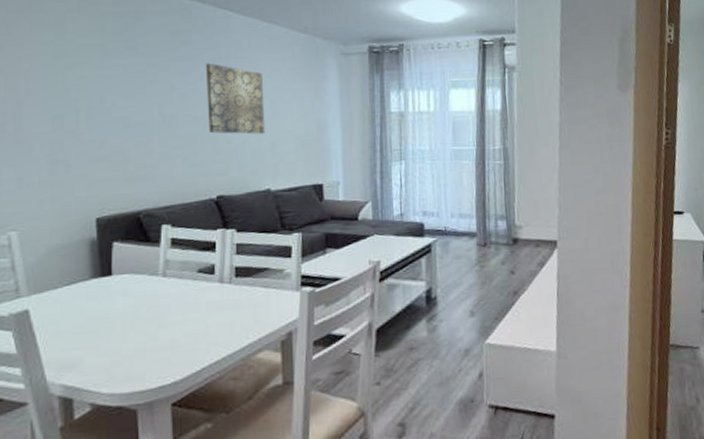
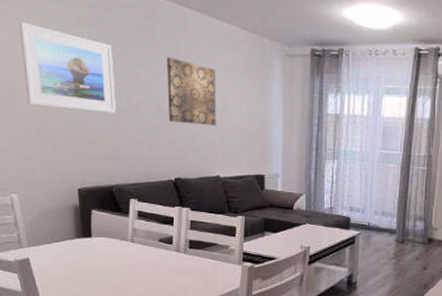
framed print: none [28,35,145,128] -> present [19,22,116,113]

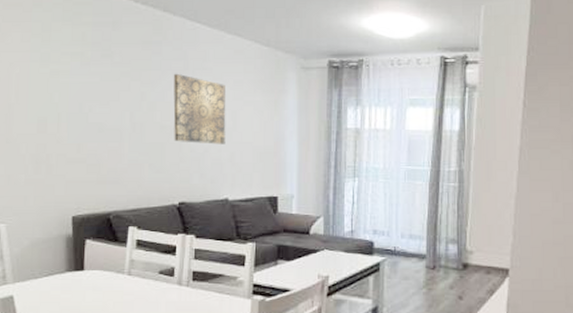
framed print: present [19,22,116,113] -> none [19,42,118,134]

